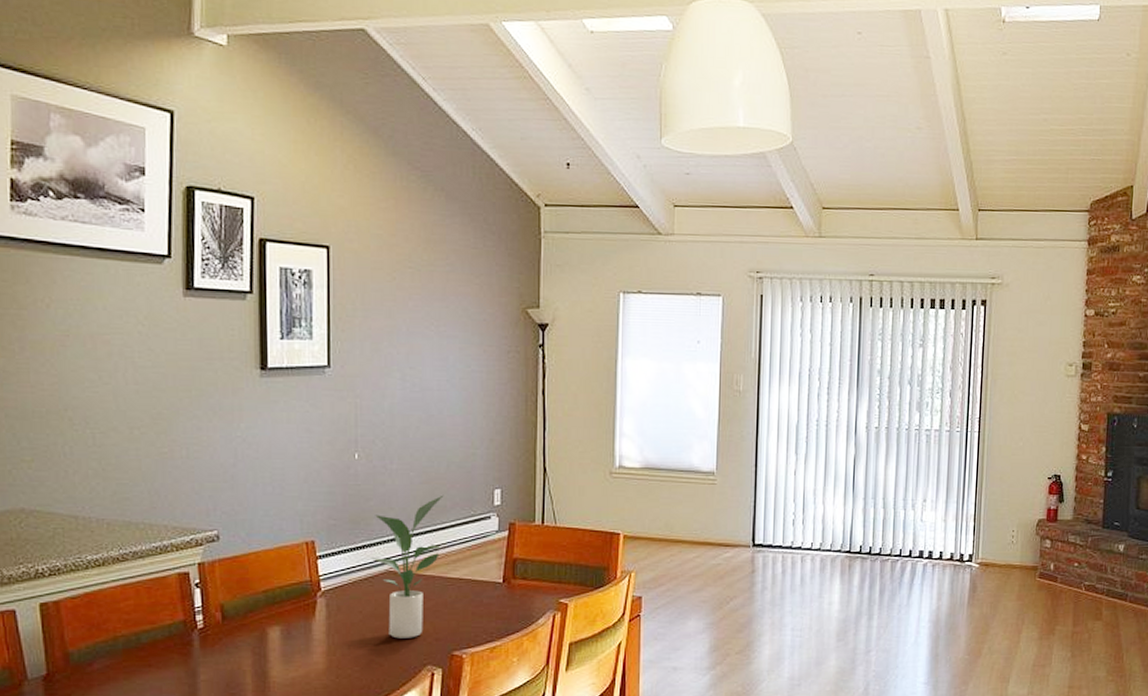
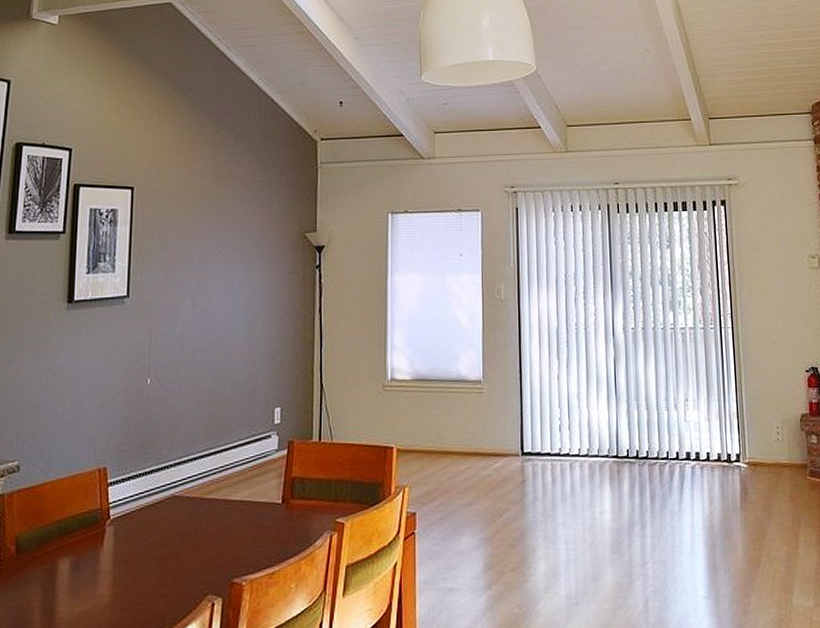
potted plant: present [371,495,444,639] -> none [158,415,228,567]

